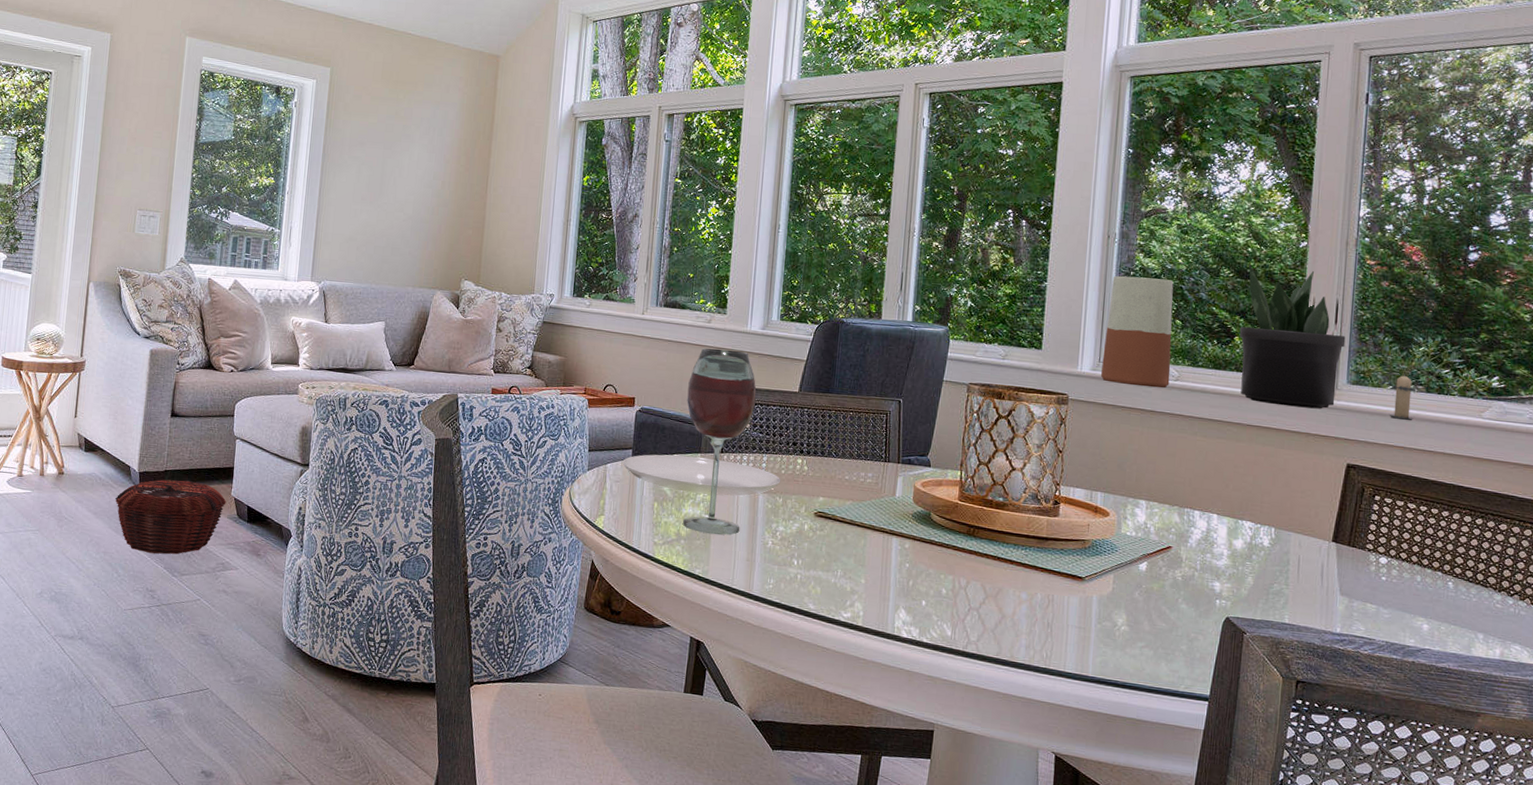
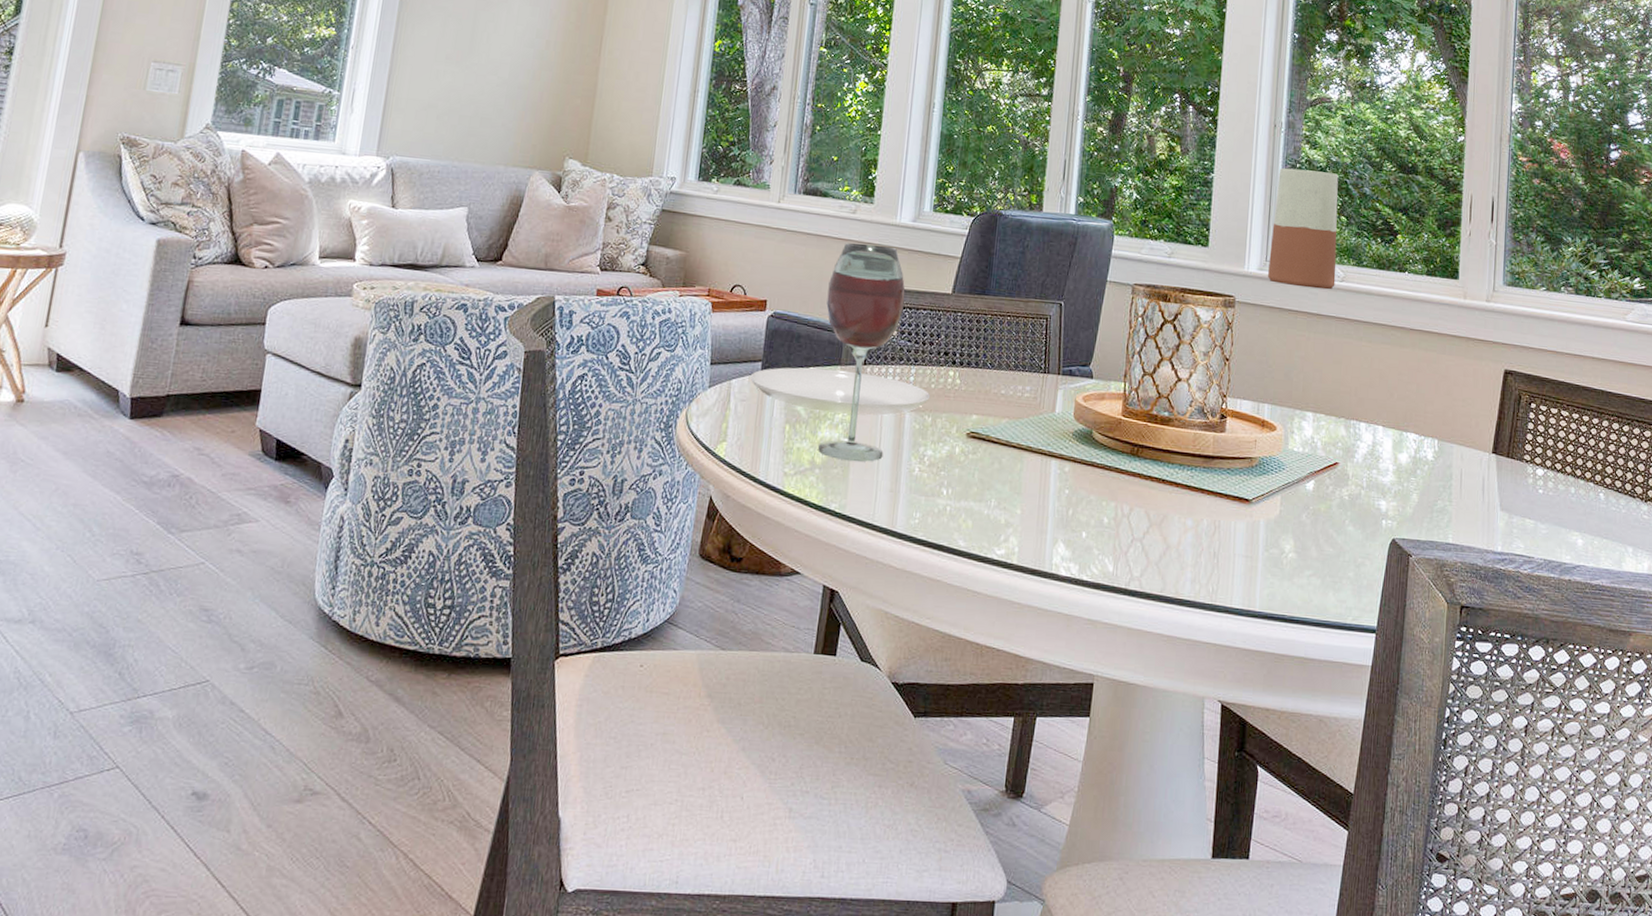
woven basket: present [114,479,227,555] -> none [94,406,249,505]
planter: present [1239,263,1346,409] -> none [1401,157,1501,312]
candle: present [1390,372,1417,421] -> none [1543,273,1567,325]

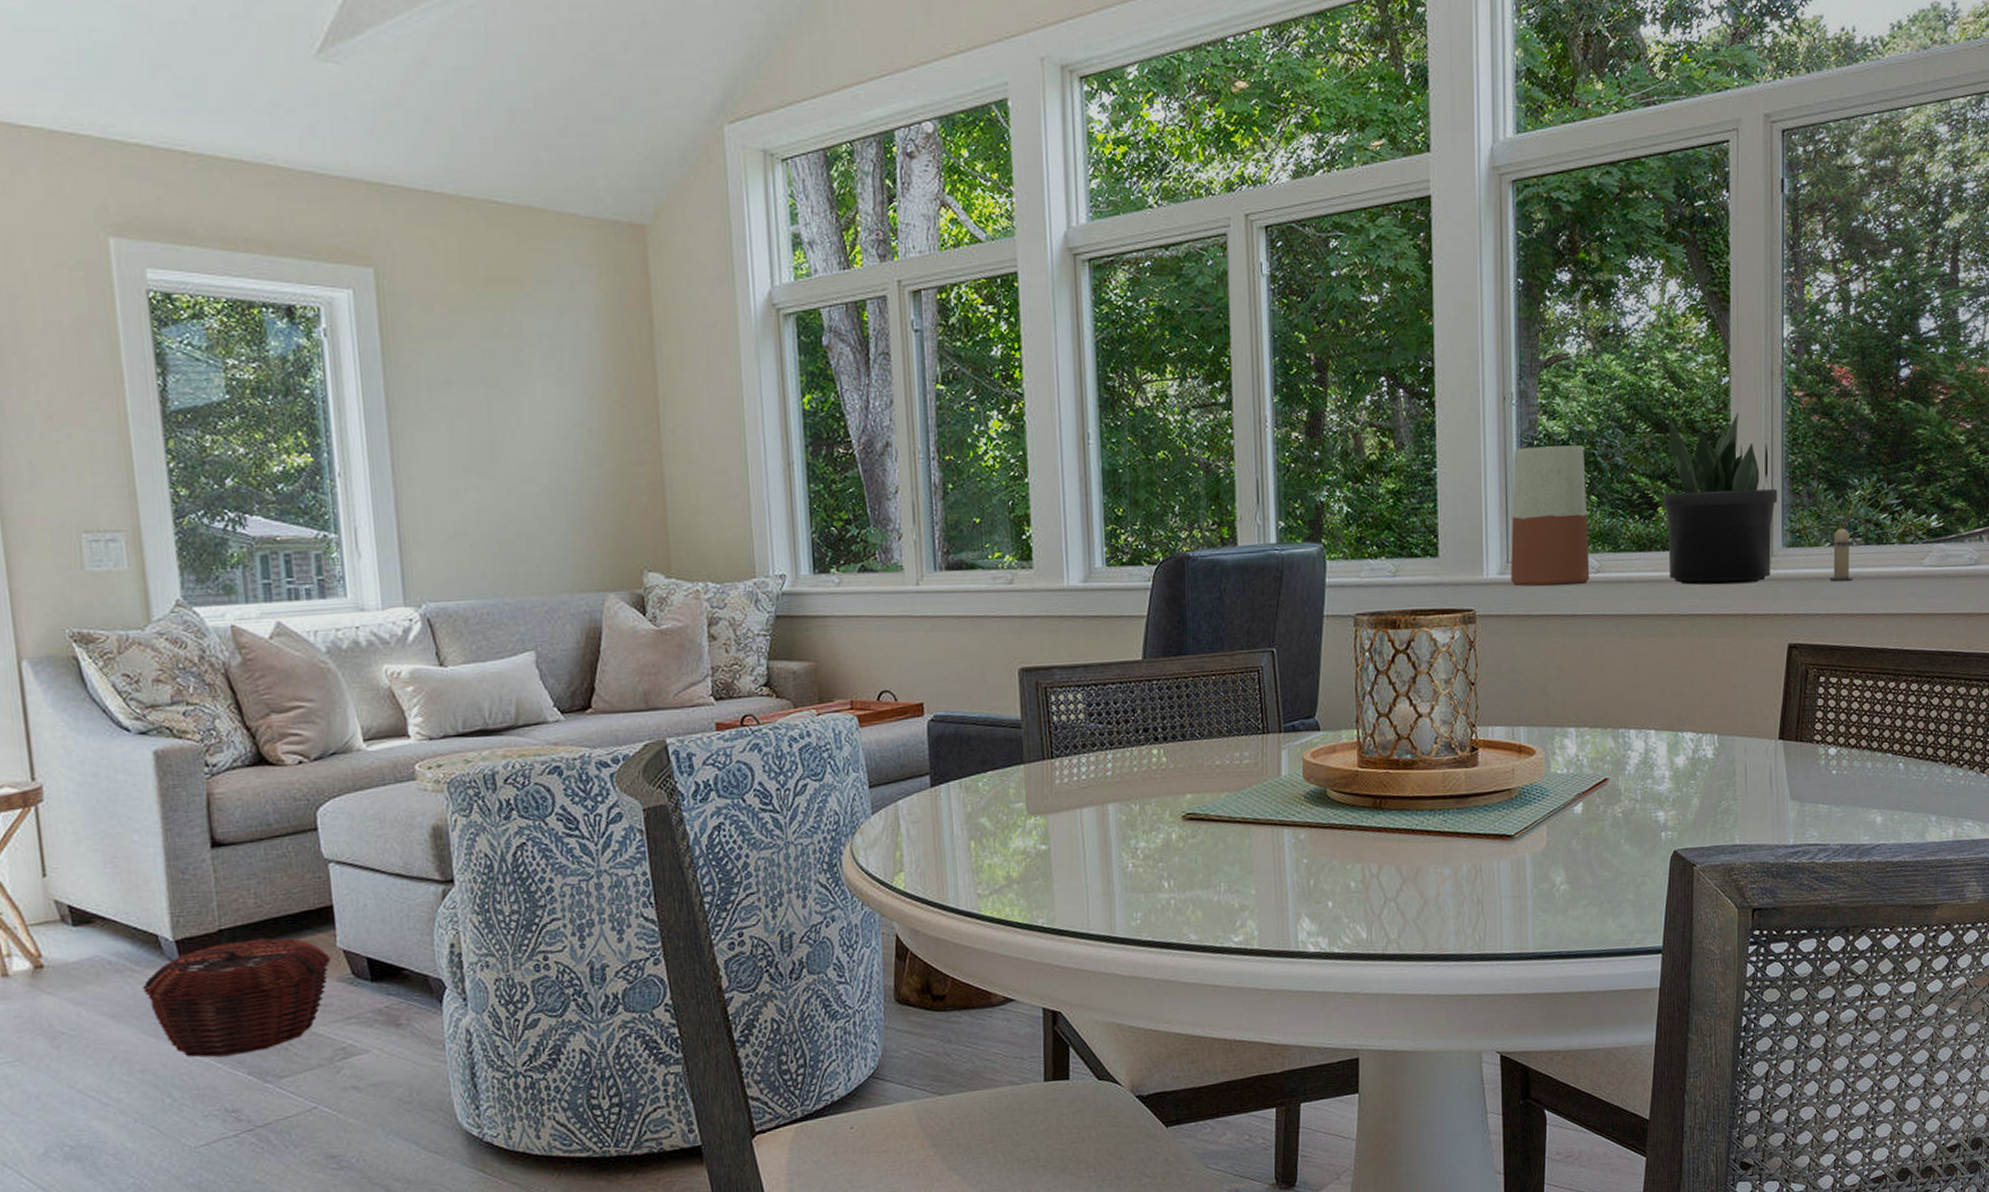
woven basket: none [94,406,249,505] -> present [141,938,331,1058]
plate: present [750,367,931,416] -> none [918,768,1135,820]
wineglass: present [818,243,906,462] -> none [994,616,1089,870]
planter: none [1401,157,1501,312] -> present [1662,412,1778,586]
candle: none [1543,273,1567,325] -> present [1828,524,1855,583]

